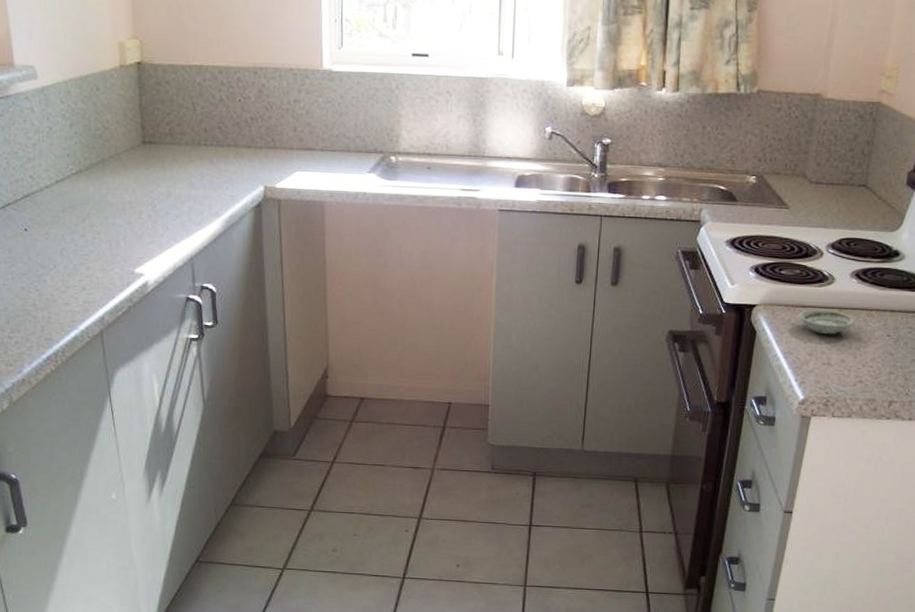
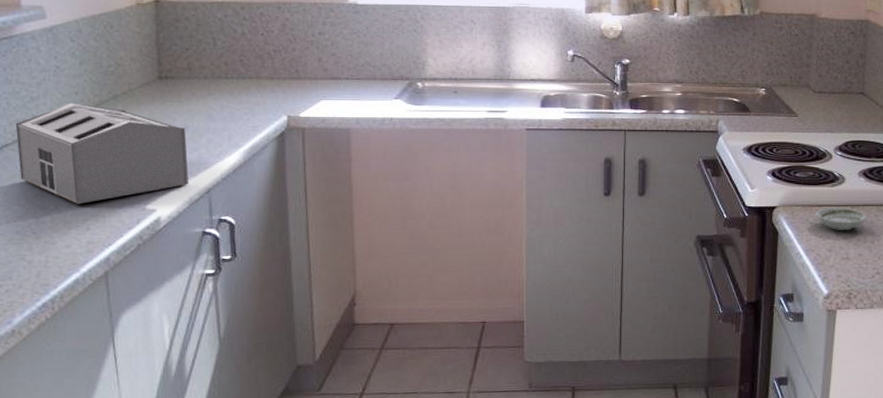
toaster: none [15,165,172,265] -> present [15,103,189,205]

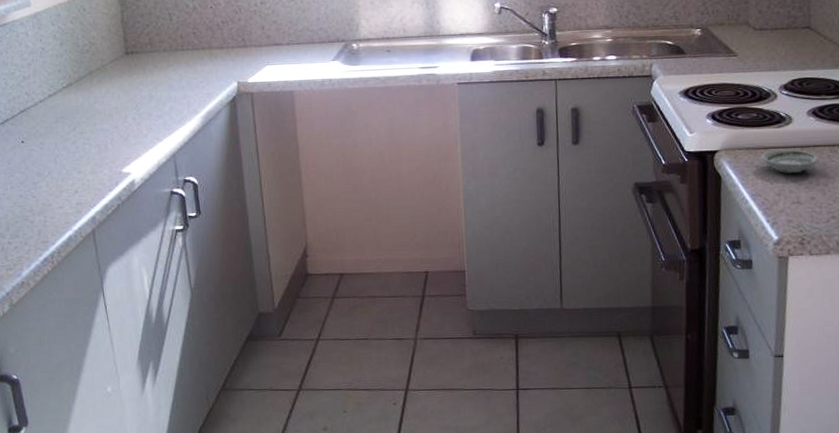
toaster: present [15,103,189,205] -> none [13,80,156,171]

